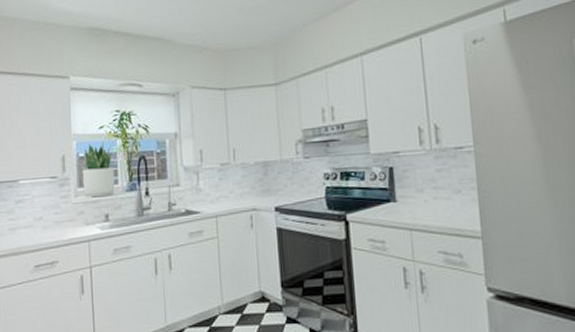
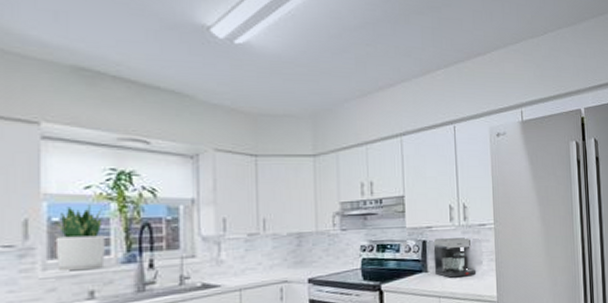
coffee maker: none [401,162,453,209] -> present [433,237,476,278]

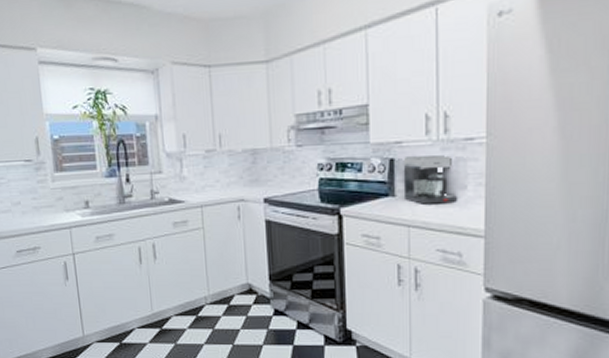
planter: present [55,204,105,272] -> none [55,123,94,183]

